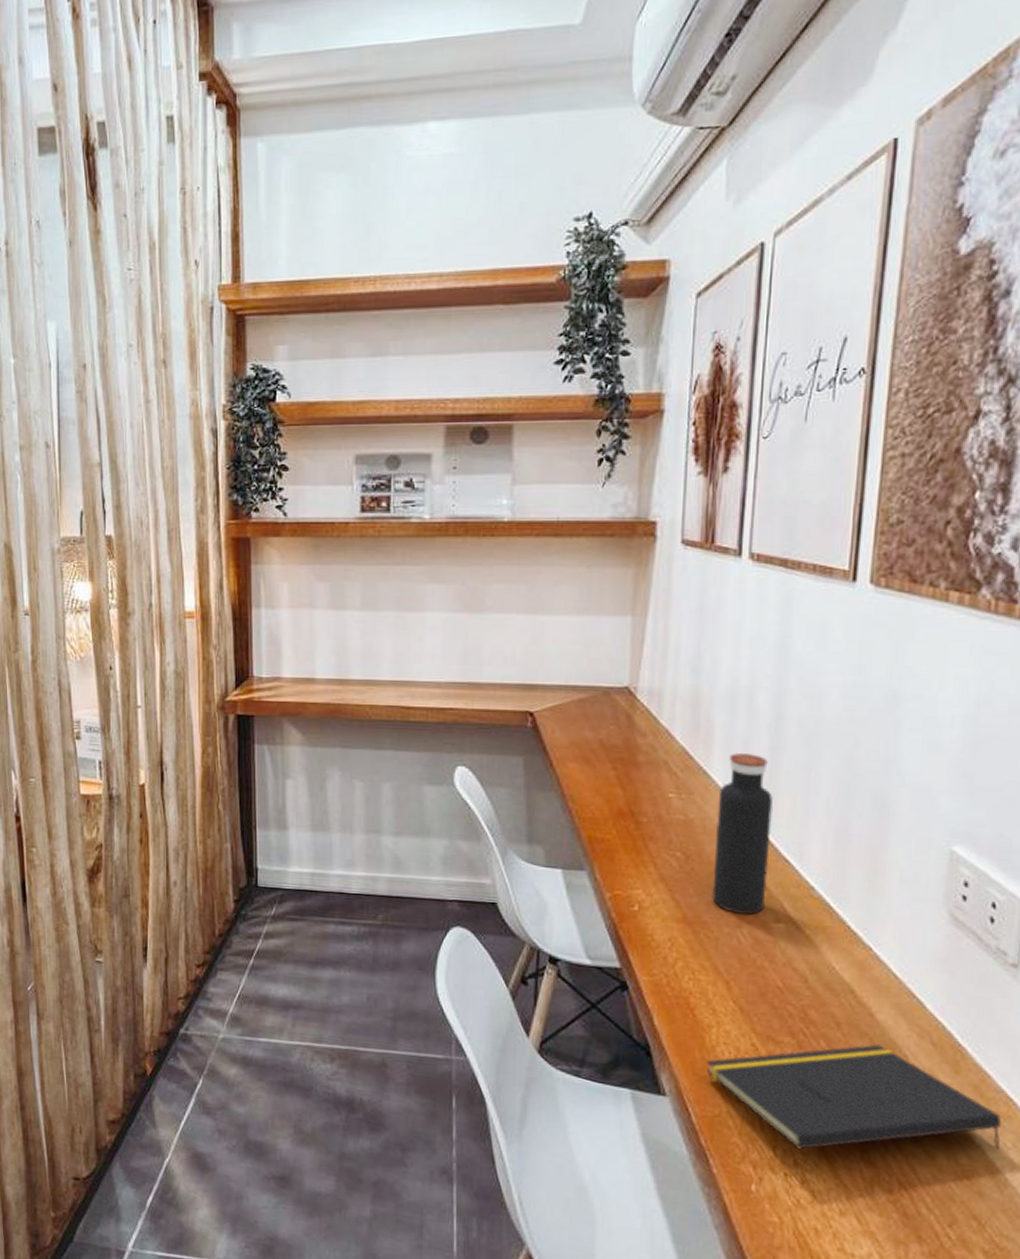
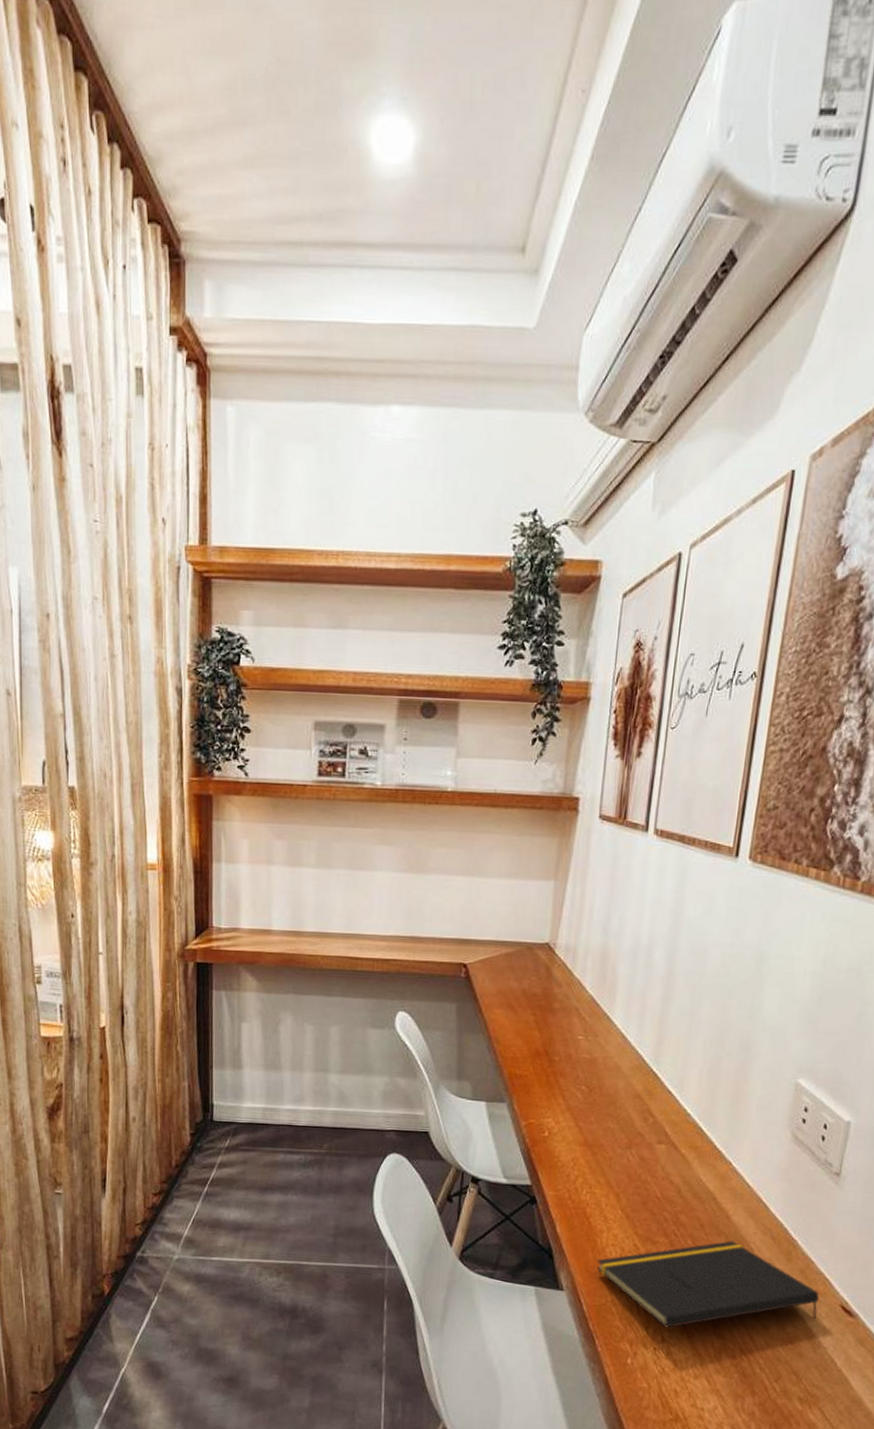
water bottle: present [712,753,774,915] -> none [608,1002,662,1138]

